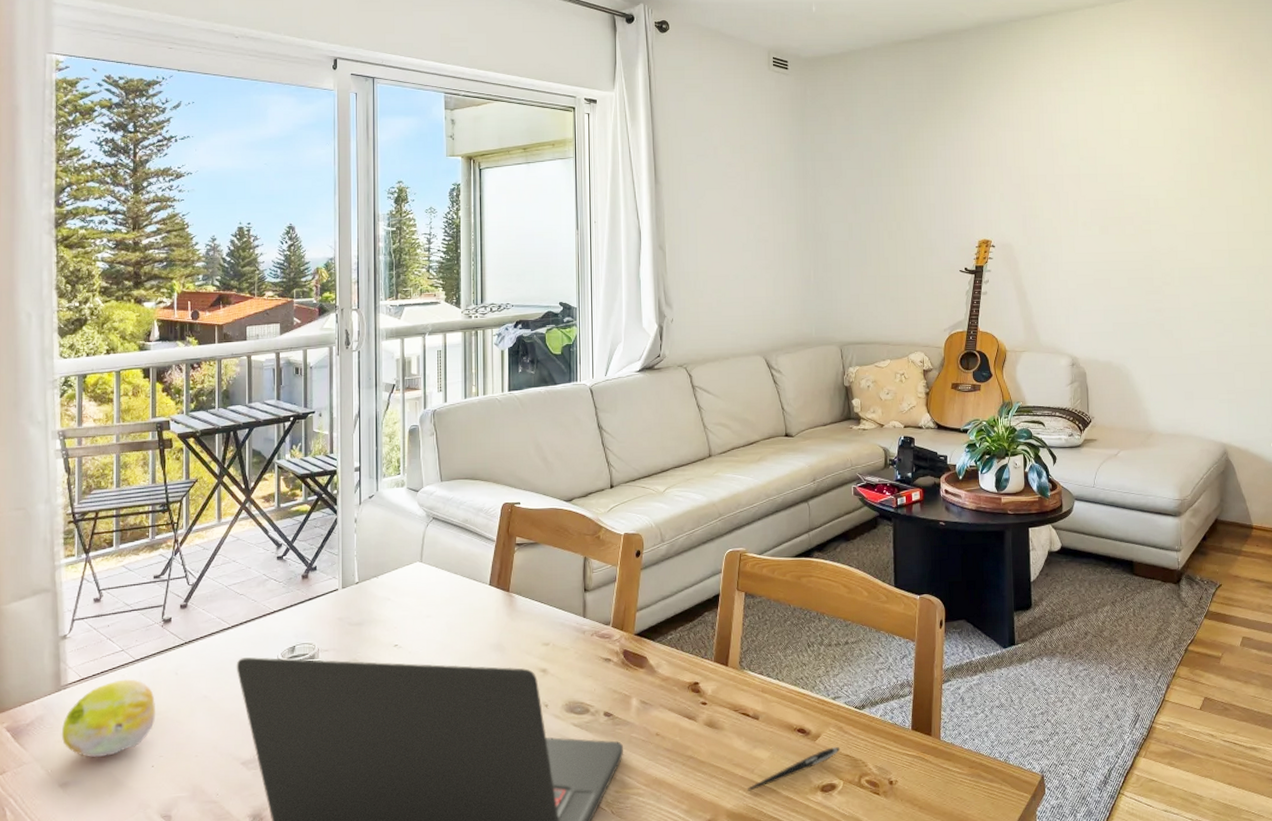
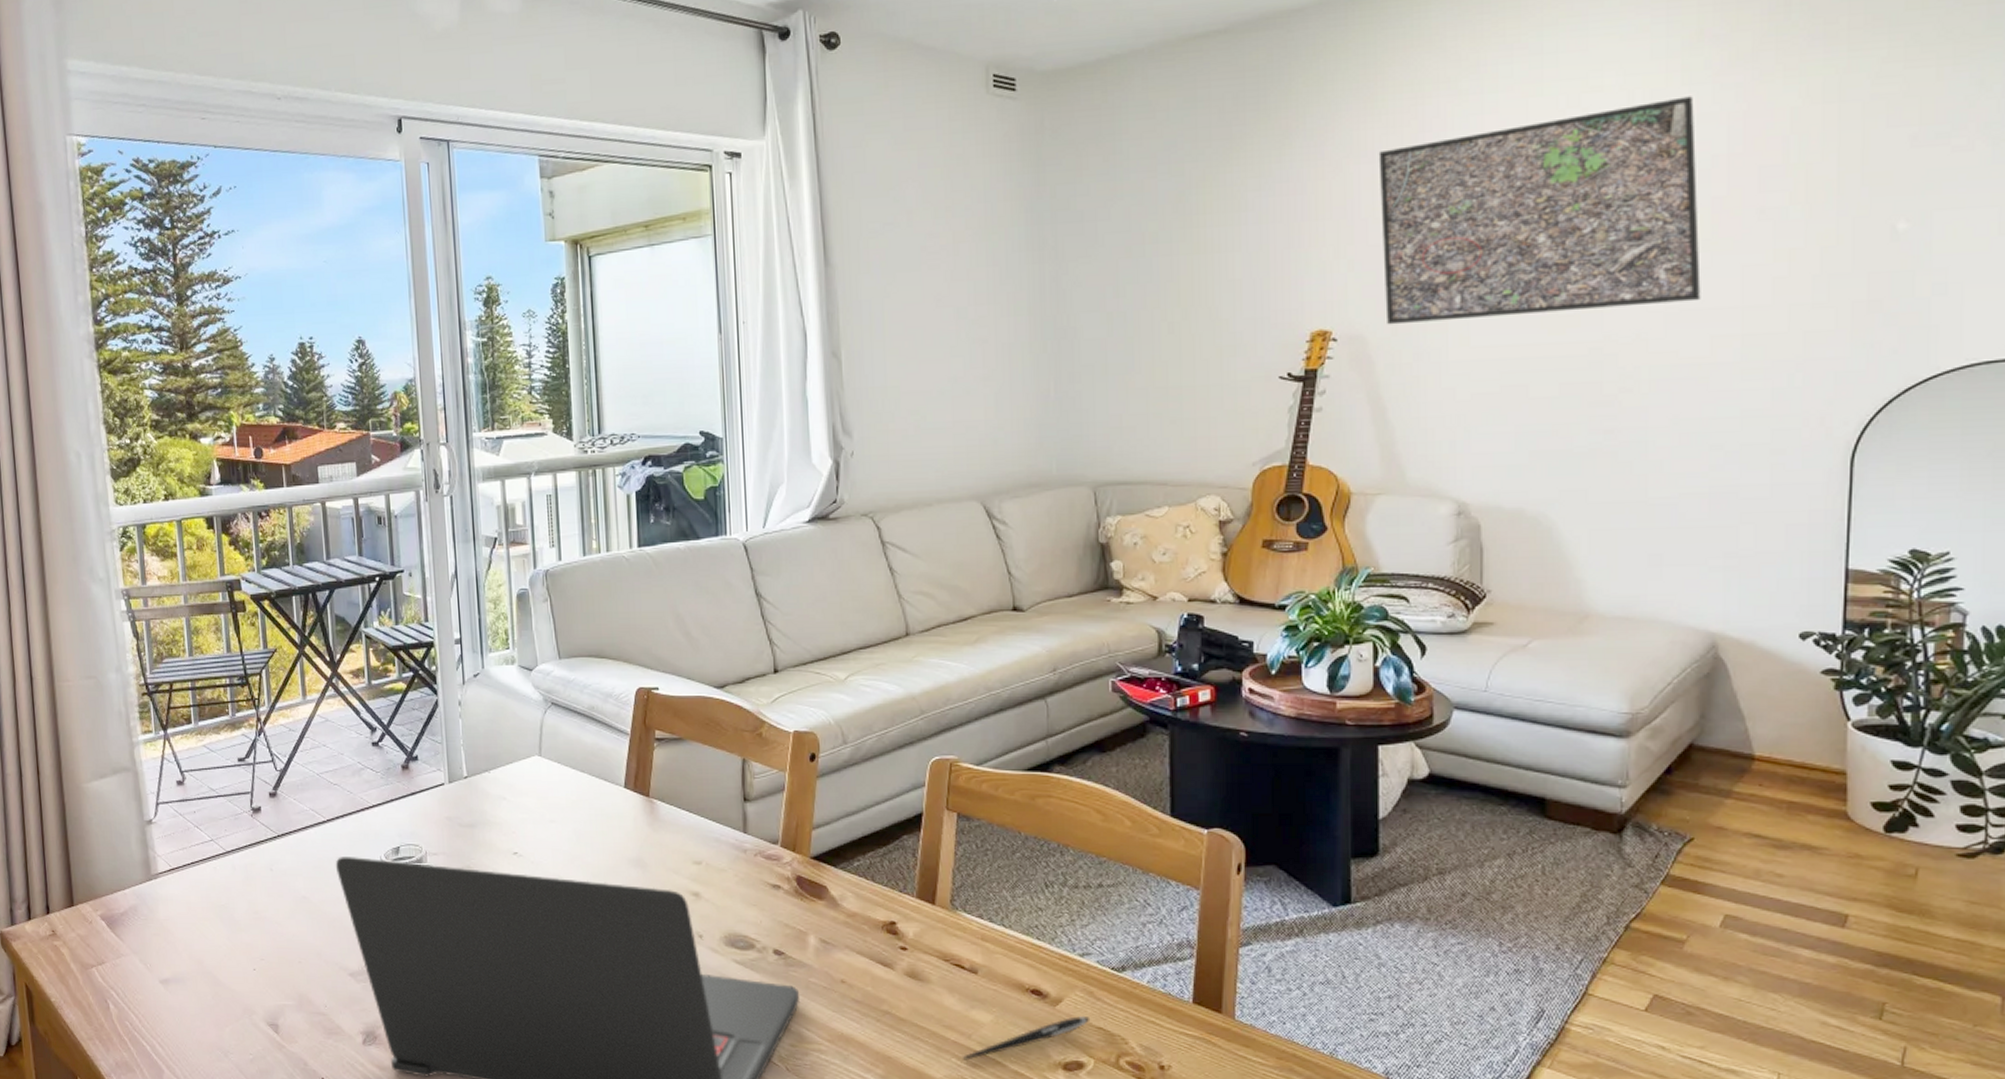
fruit: present [61,679,156,758] -> none [156,872,254,956]
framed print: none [1016,100,1205,238] -> present [1378,96,1701,325]

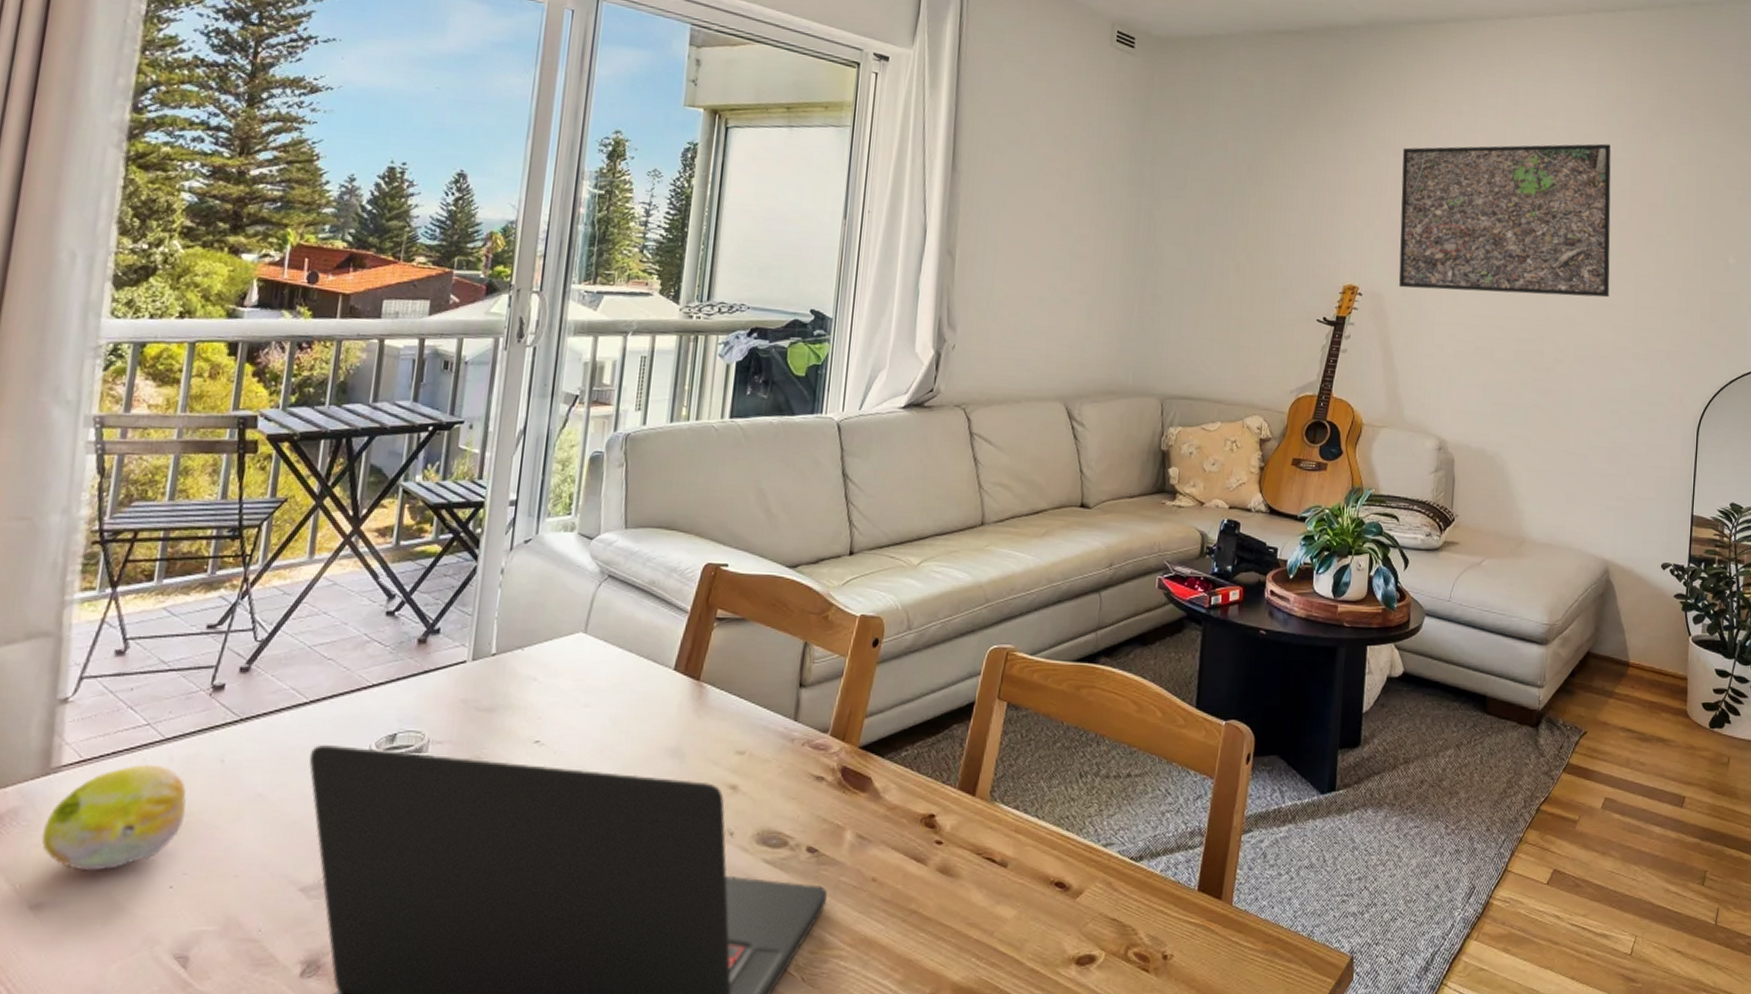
fruit: none [156,872,254,956] -> present [41,764,187,871]
pen: present [963,1015,1091,1061] -> none [983,907,1107,960]

